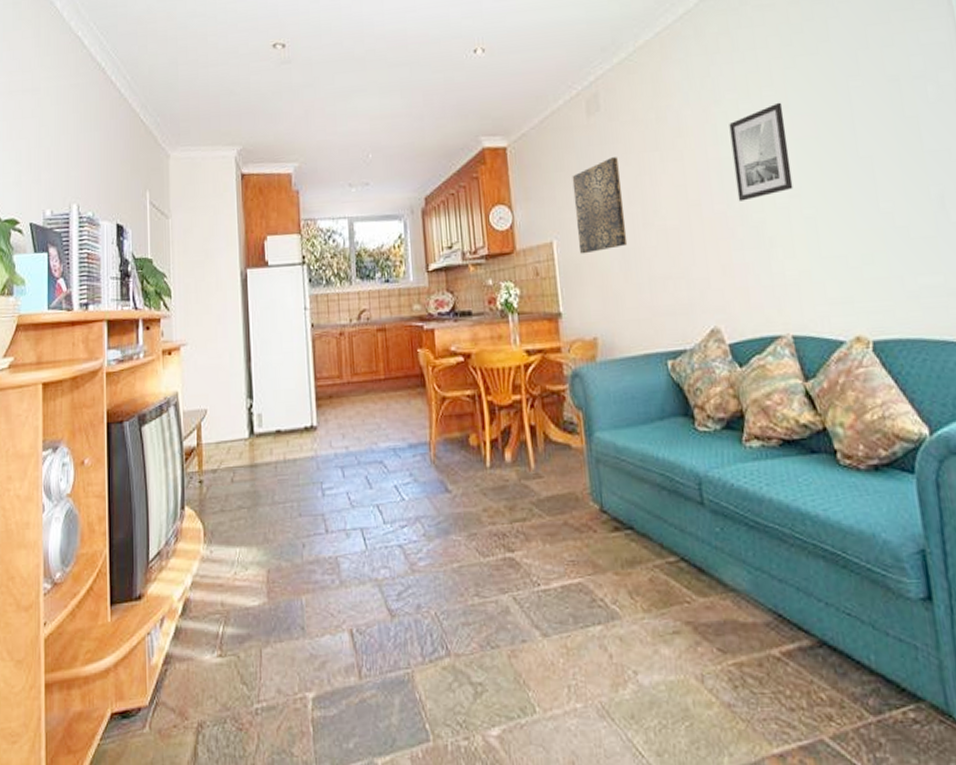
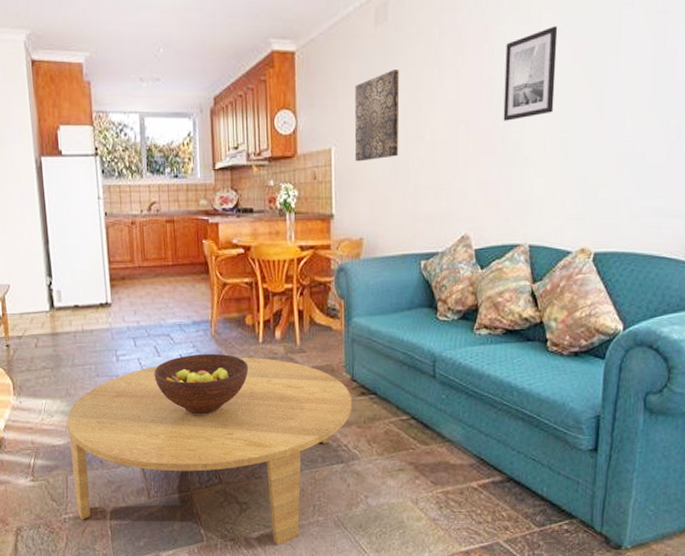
coffee table: none [263,486,605,747] -> present [67,357,352,546]
fruit bowl: none [365,482,476,562] -> present [154,353,249,415]

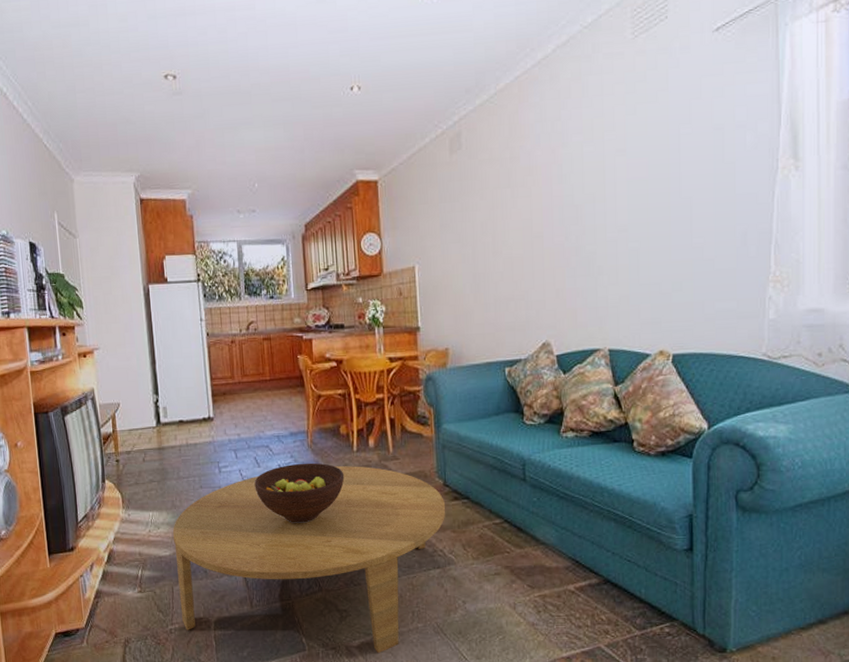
wall art: present [354,69,400,162] -> none [434,192,479,278]
wall art: present [503,26,558,121] -> none [573,146,622,235]

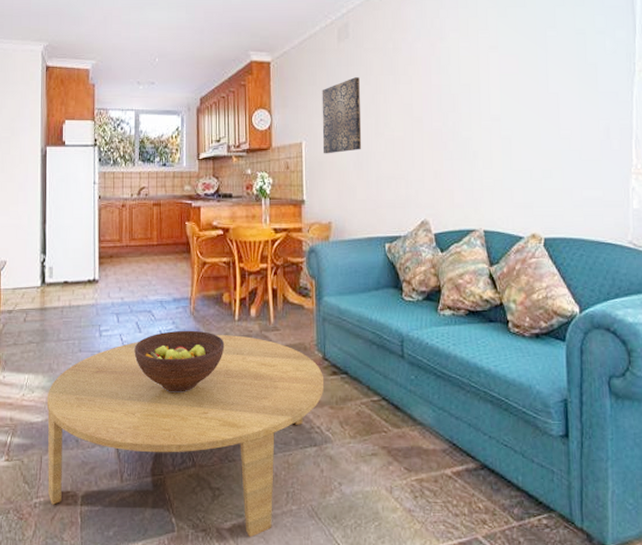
wall art: none [434,192,479,278] -> present [322,77,362,154]

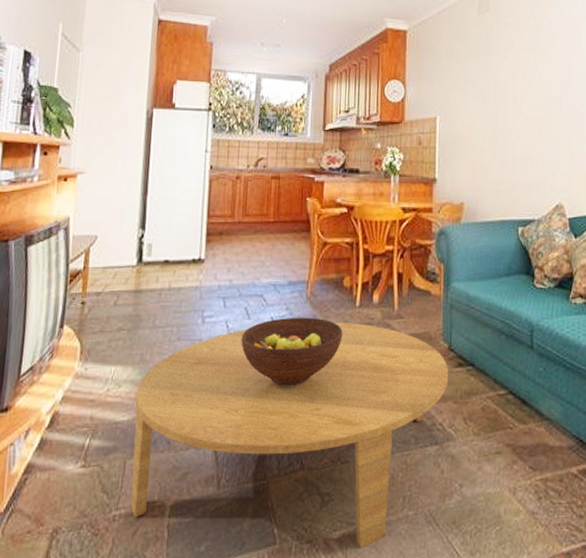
wall art: present [322,77,362,154] -> none [457,52,499,131]

